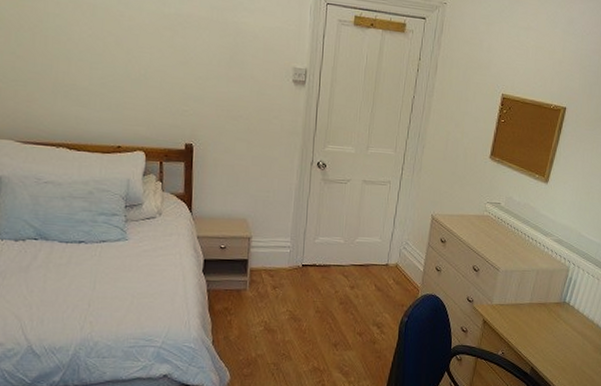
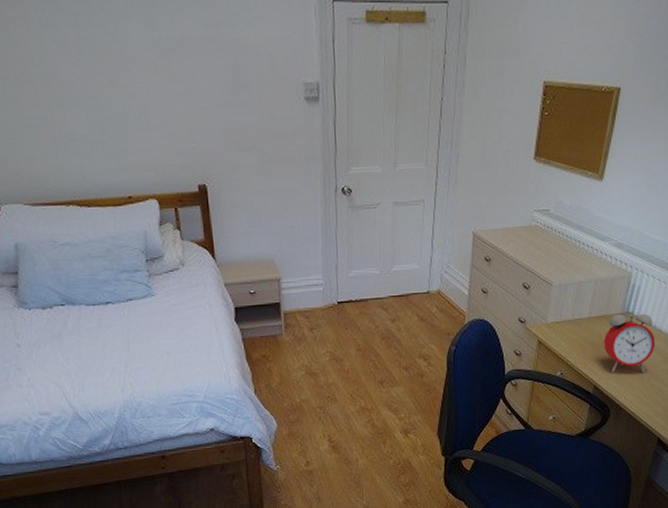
alarm clock: none [541,302,588,359] -> present [603,313,656,373]

